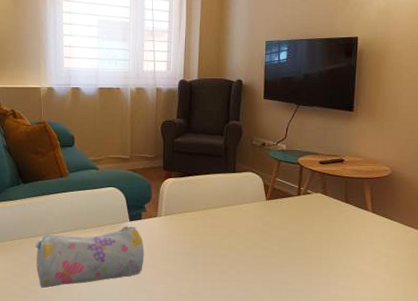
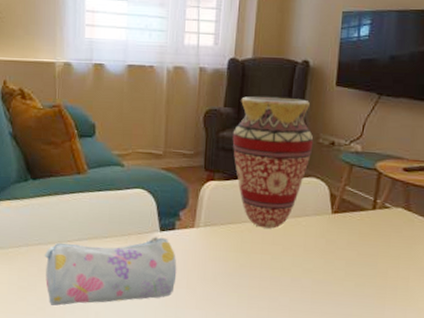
vase: none [184,109,249,215] -> present [232,96,314,229]

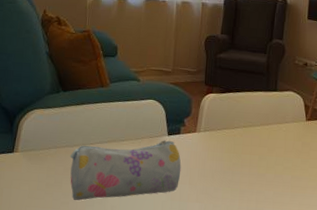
vase: present [232,96,314,229] -> none [227,26,291,133]

